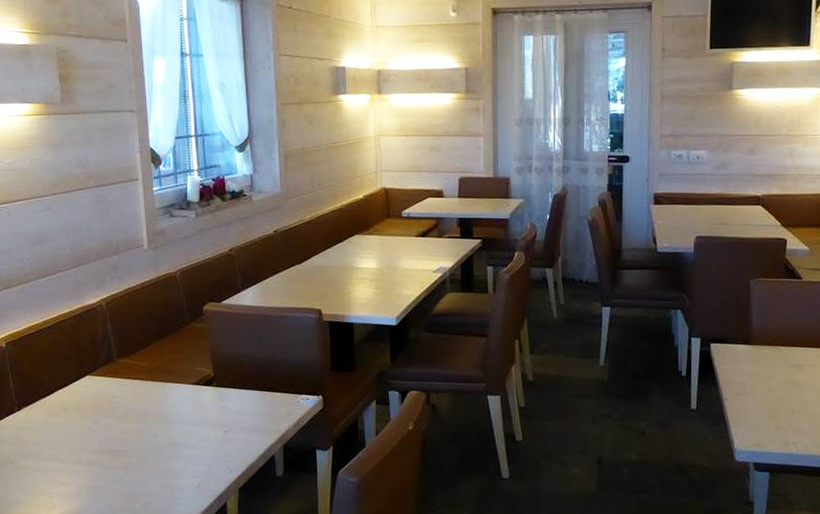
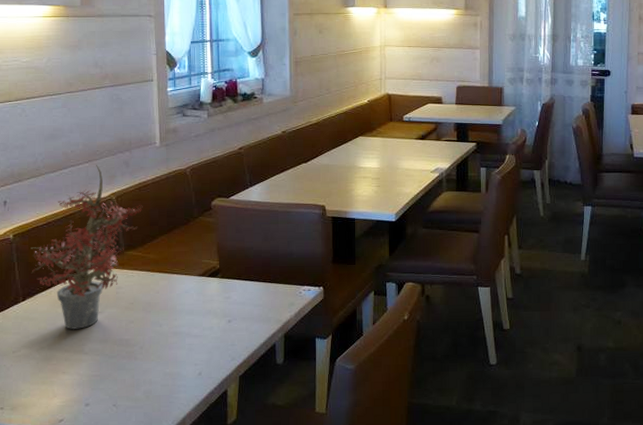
potted plant: none [23,269,134,440] -> present [31,164,143,329]

